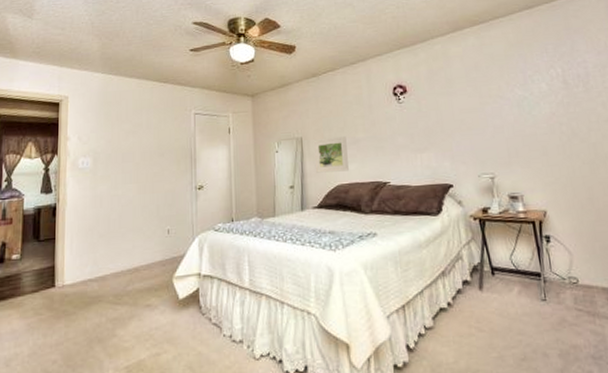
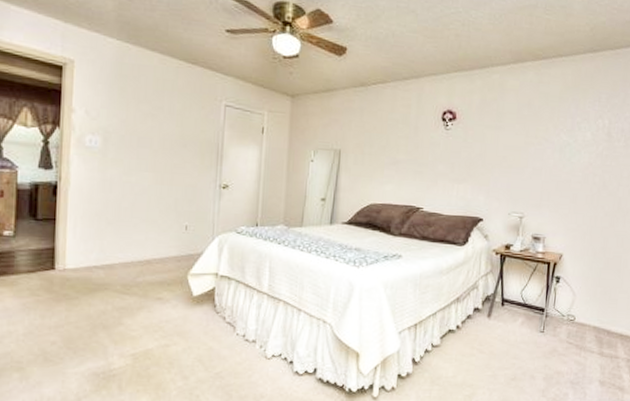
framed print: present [313,136,349,173] -> none [350,154,387,191]

